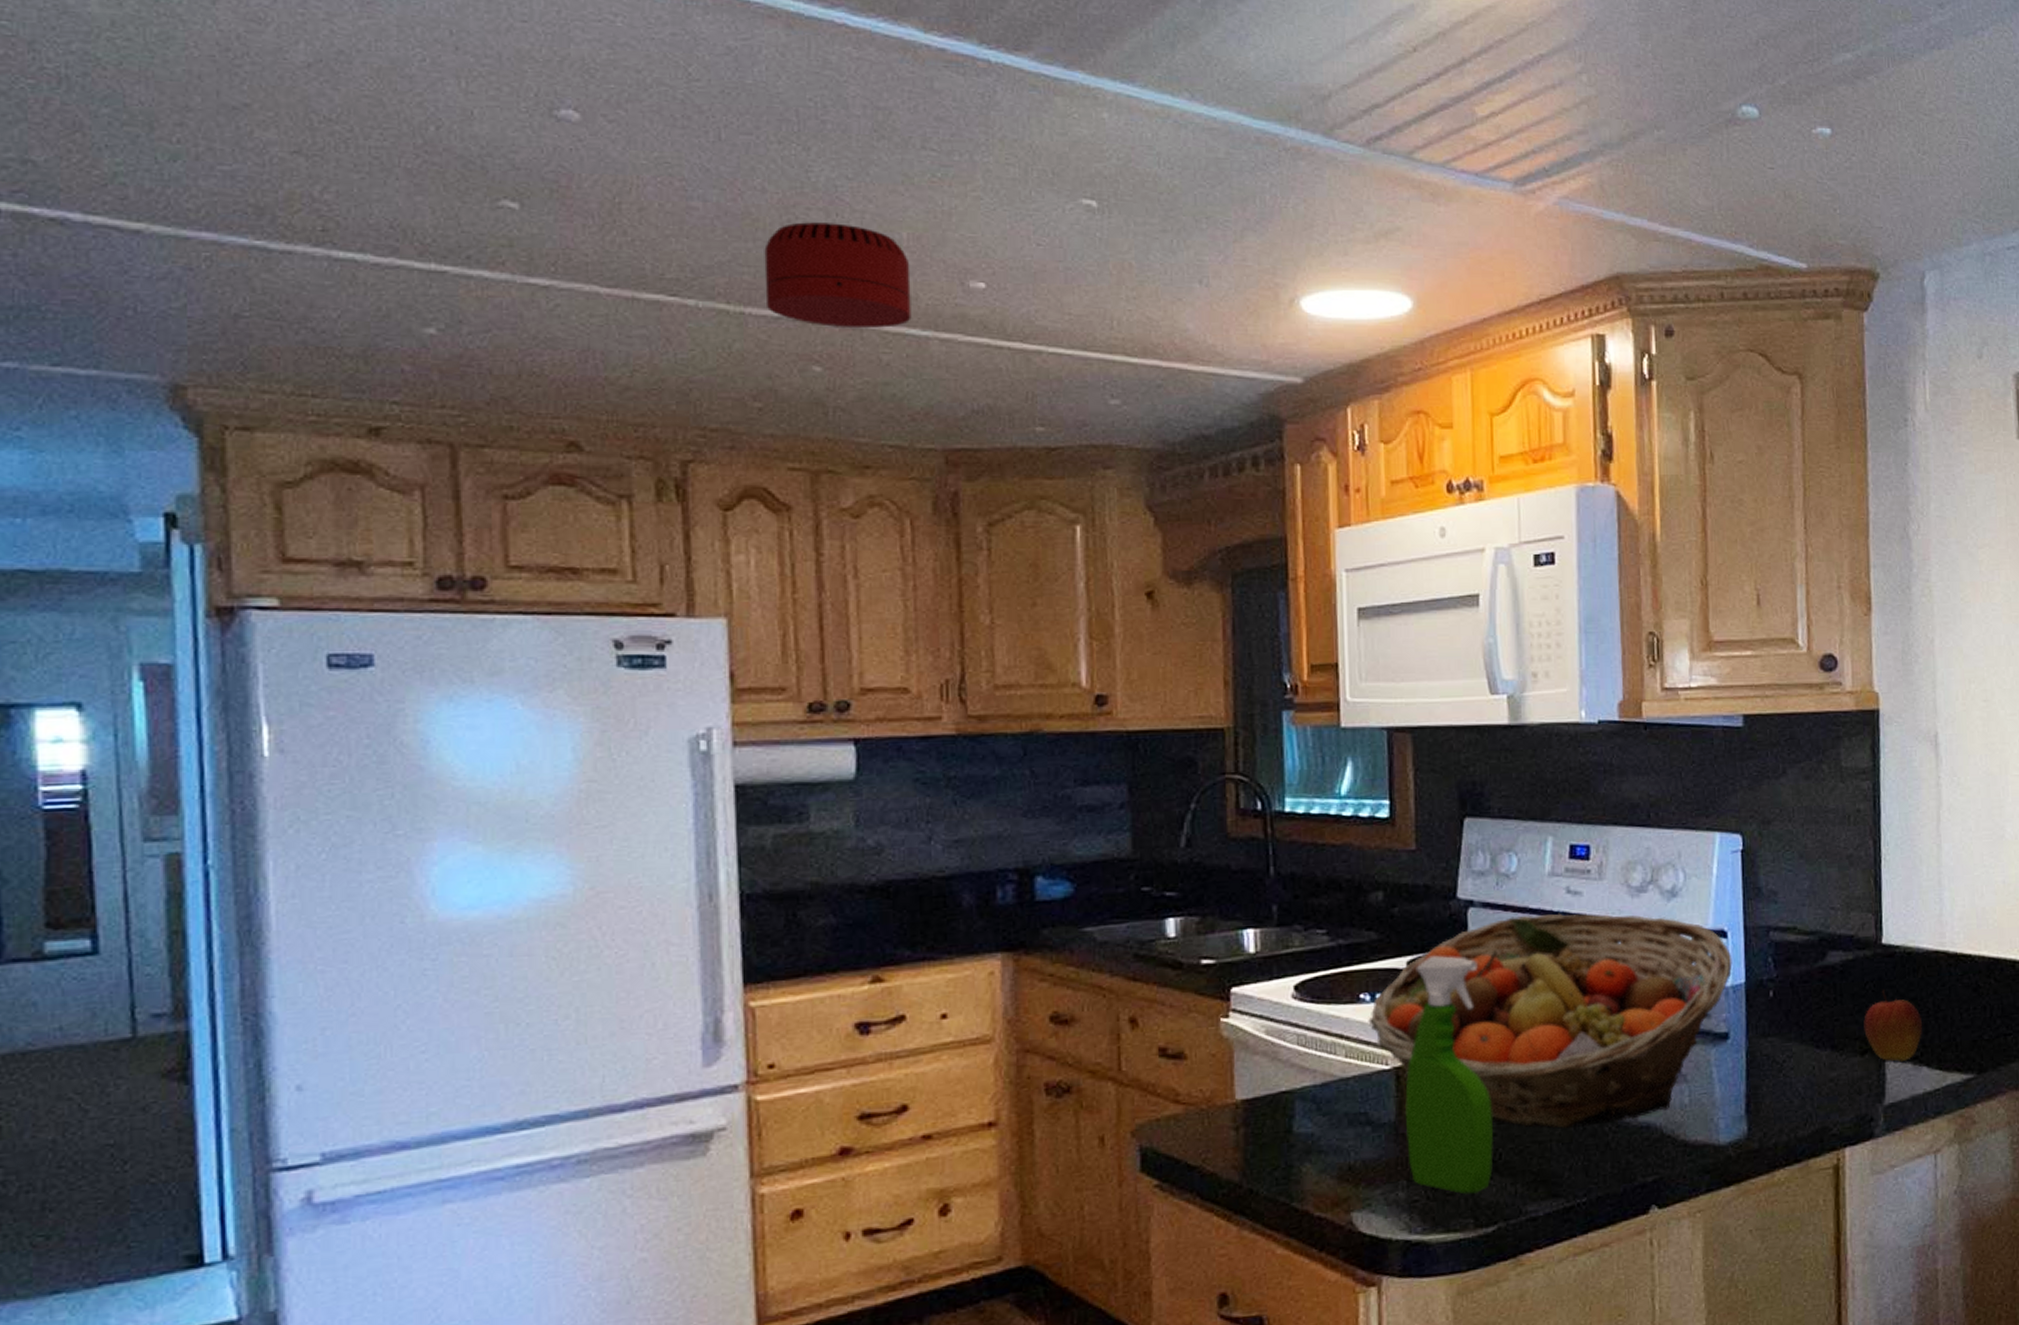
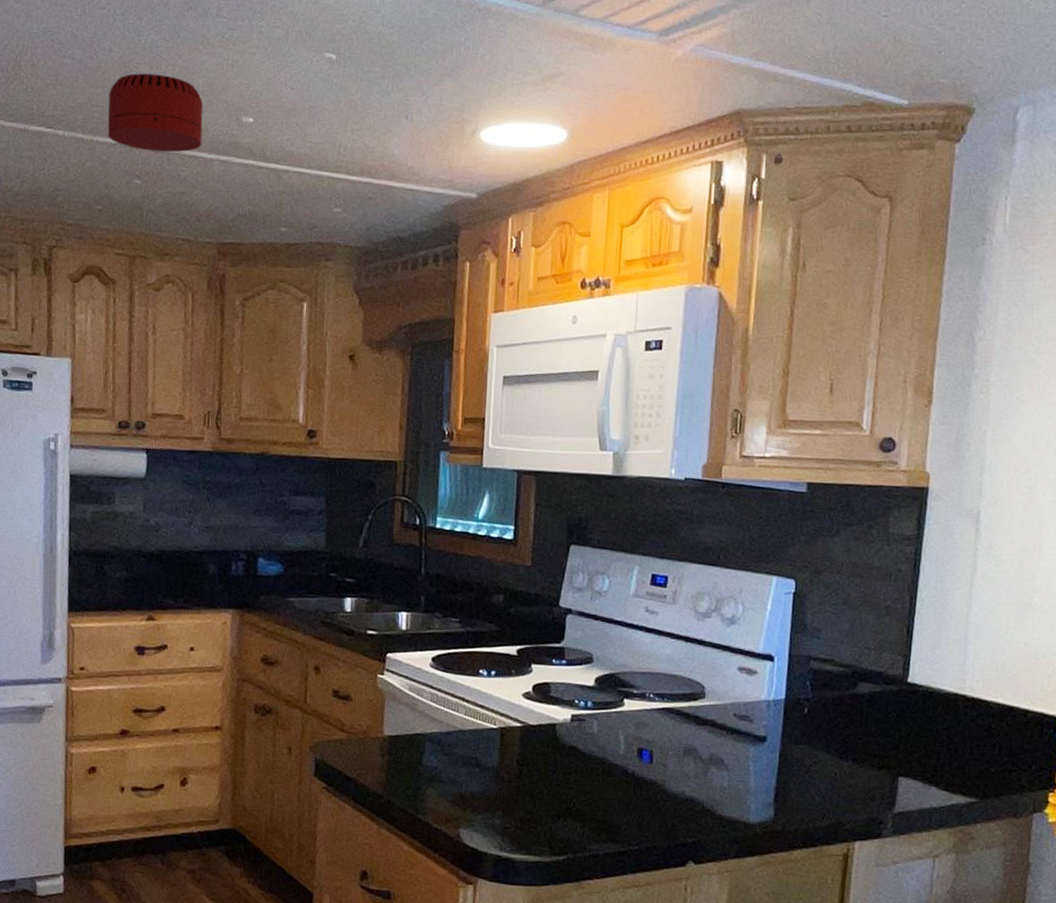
fruit basket: present [1368,914,1733,1129] -> none [484,625,776,793]
spray bottle: present [1405,955,1493,1195] -> none [504,648,571,830]
apple: present [1863,990,1922,1063] -> none [883,720,935,781]

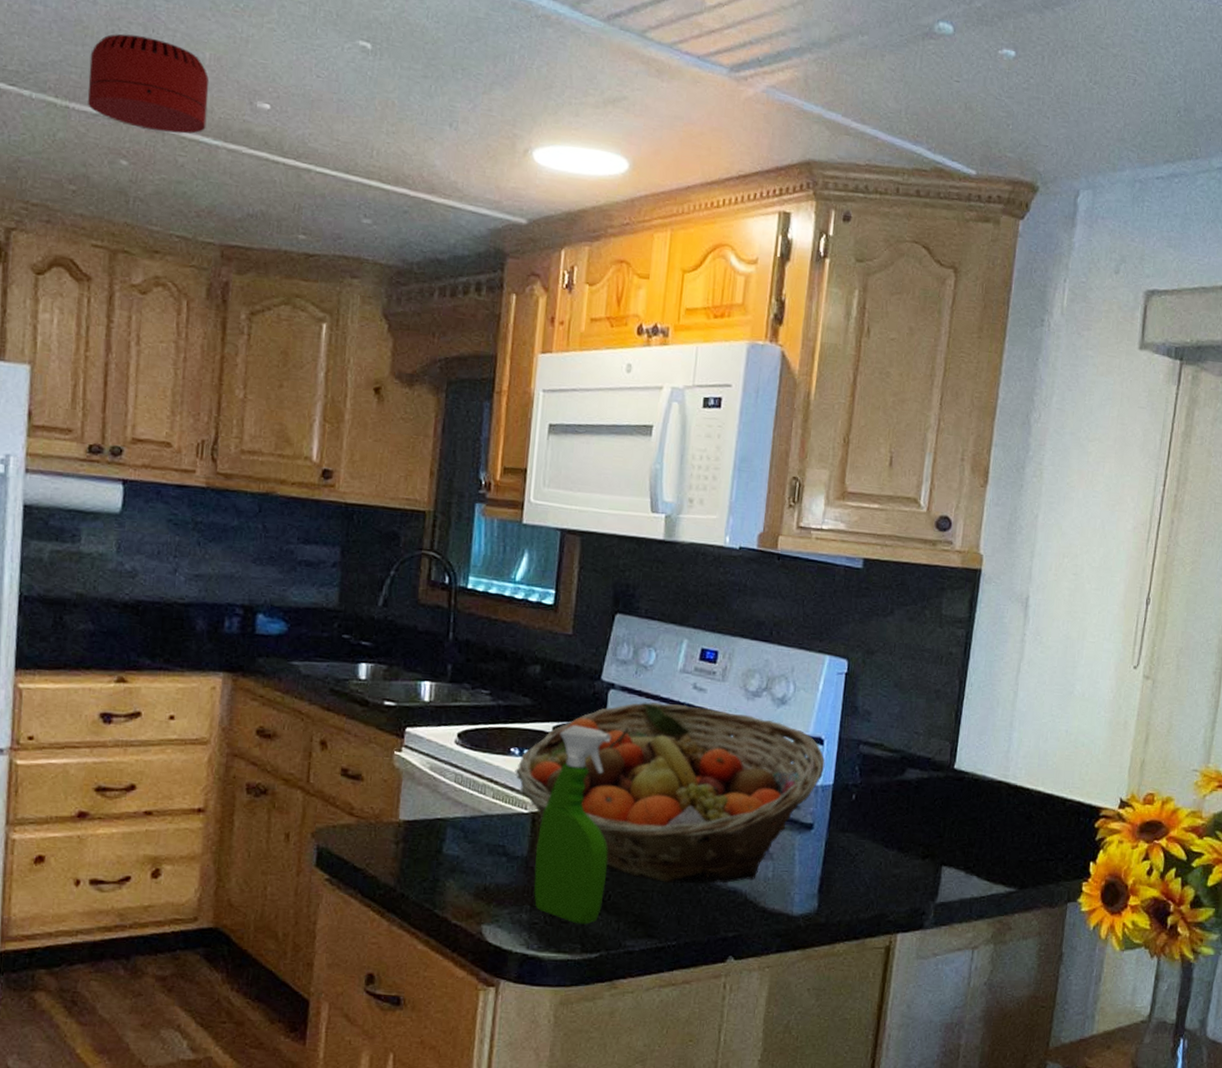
fruit basket: none [484,625,776,793] -> present [515,702,825,884]
spray bottle: none [504,648,571,830] -> present [533,725,611,925]

